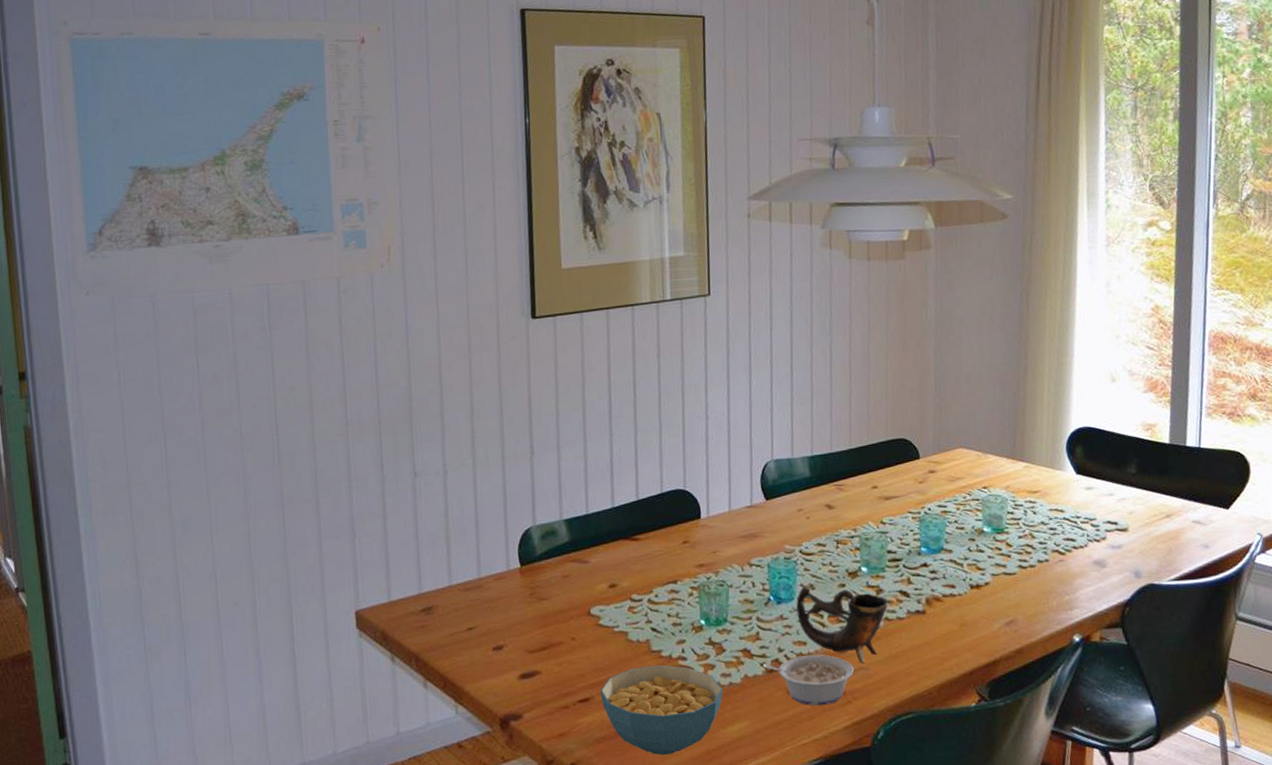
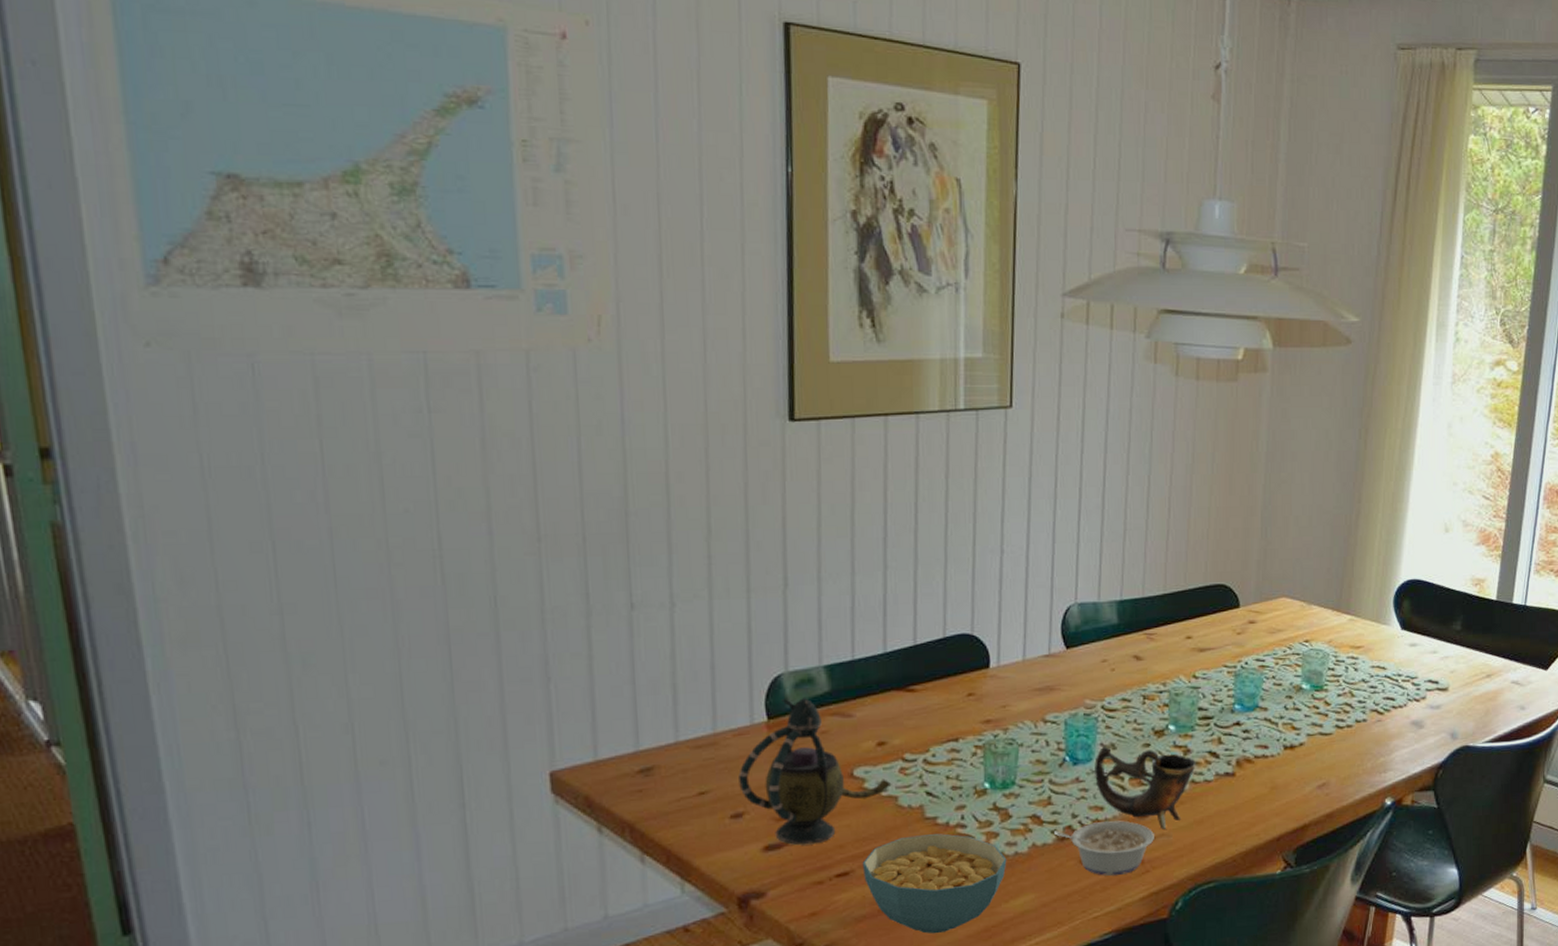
teapot: none [498,546,623,675] -> present [738,697,892,846]

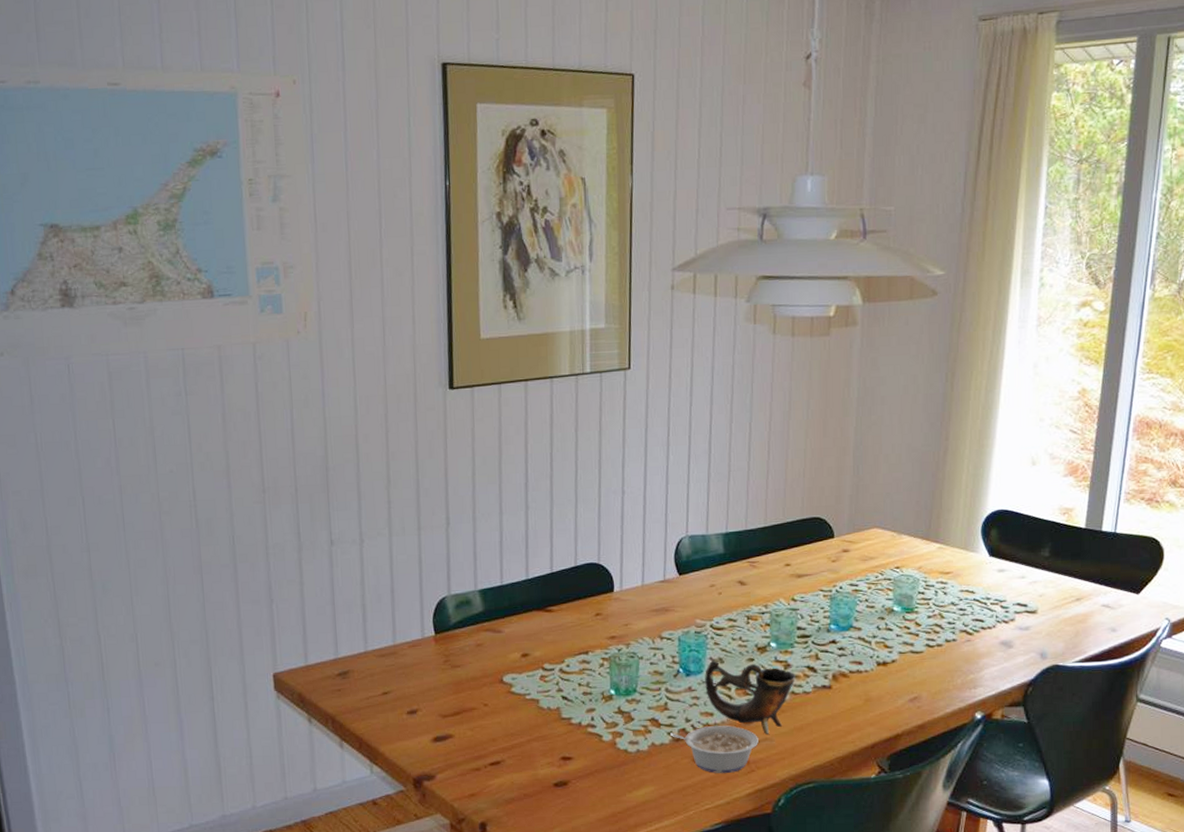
teapot: present [738,697,892,846] -> none [413,615,534,738]
cereal bowl: present [862,834,1007,934] -> none [511,732,630,817]

